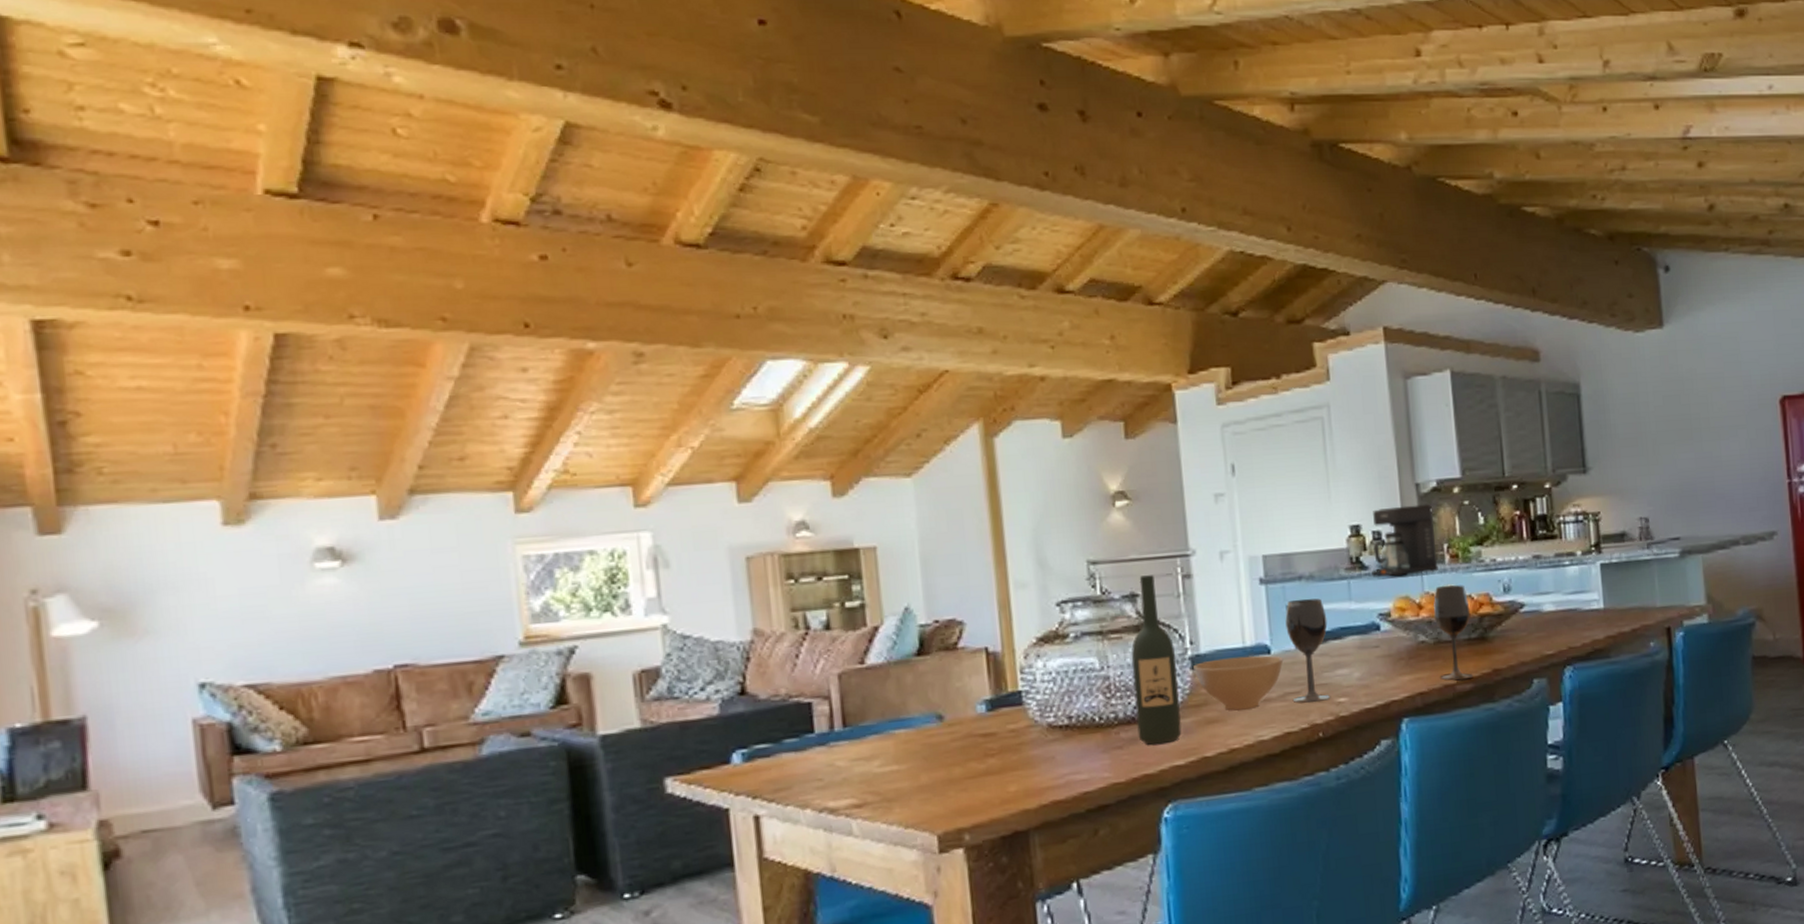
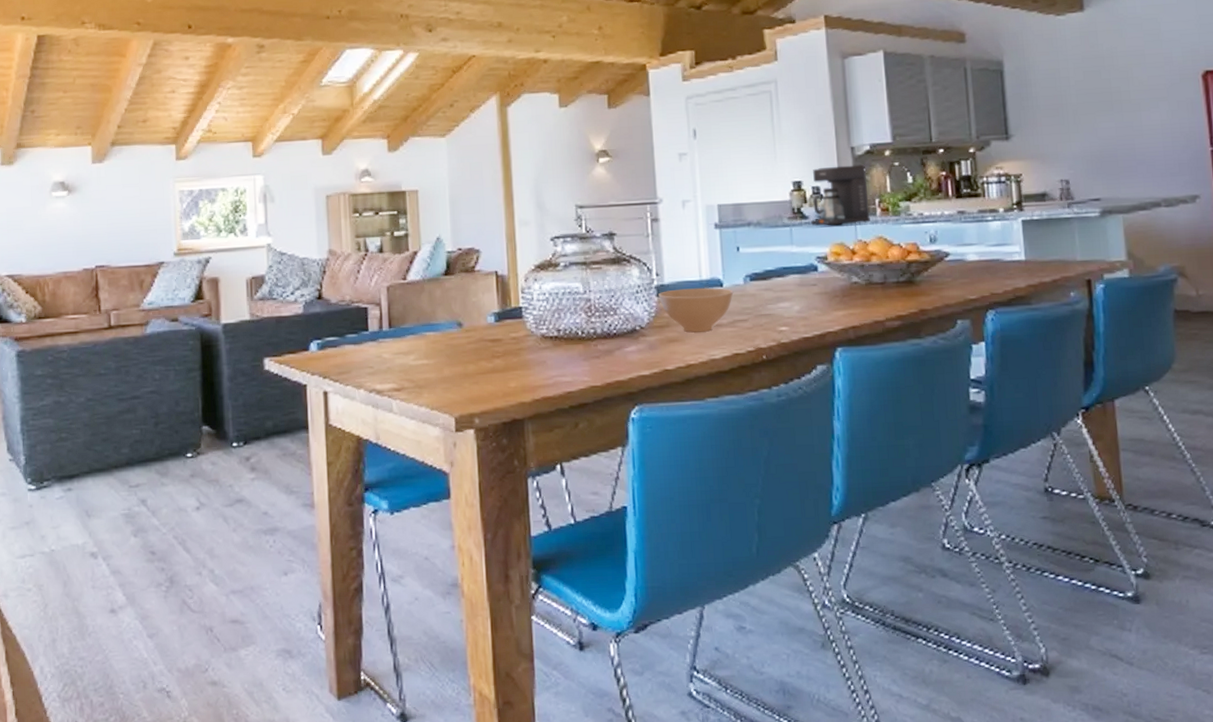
wine bottle: present [1131,575,1182,745] -> none [608,218,648,357]
wine glass: present [1285,598,1331,704] -> none [735,242,774,330]
wine glass: present [1433,585,1473,681] -> none [865,235,901,318]

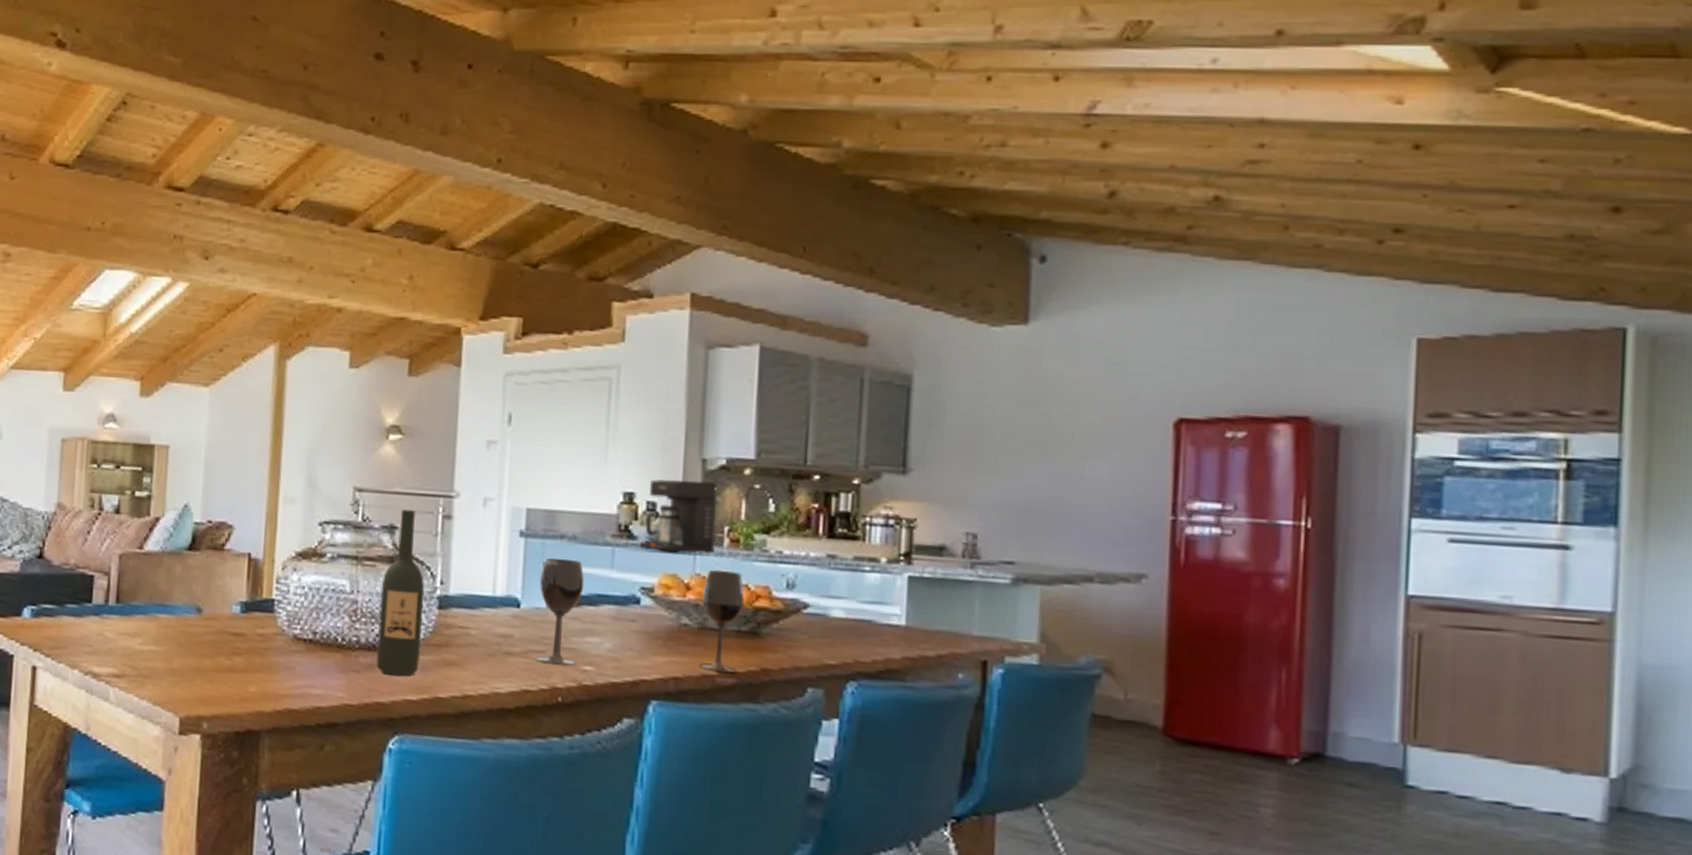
wine bottle: none [608,218,648,357] -> present [376,510,424,677]
bowl: present [658,287,734,333] -> none [440,603,532,659]
wine glass: none [735,242,774,330] -> present [535,558,585,667]
wine glass: none [865,235,901,318] -> present [699,570,745,674]

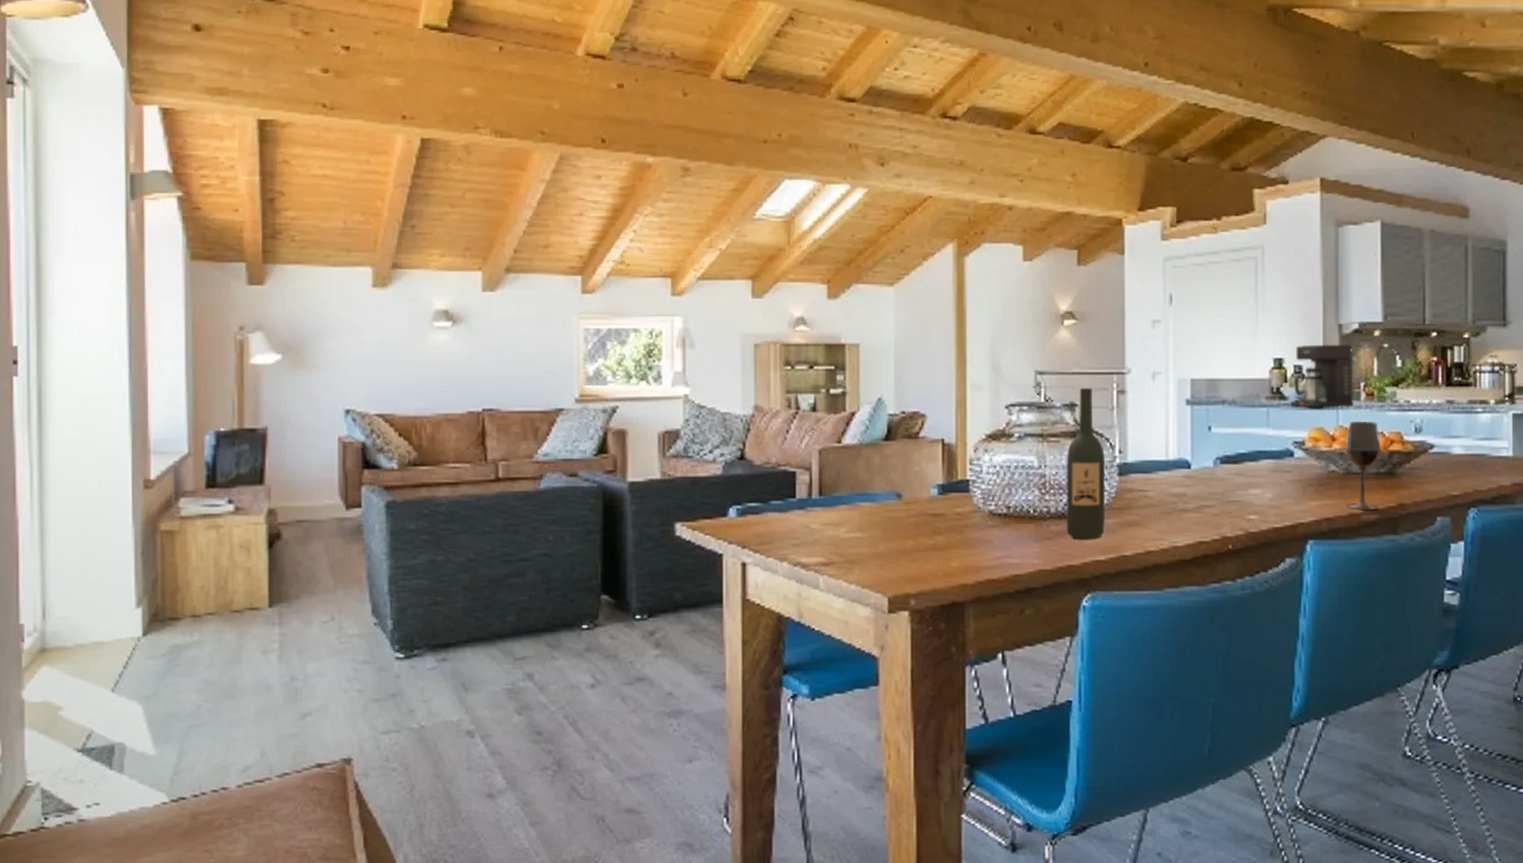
wine glass: present [535,558,585,667] -> none [1207,421,1245,517]

